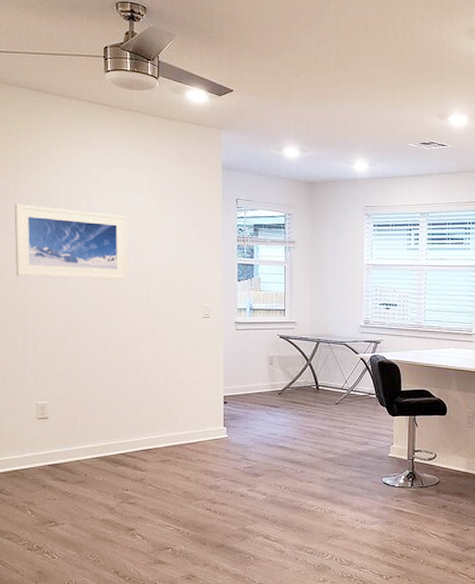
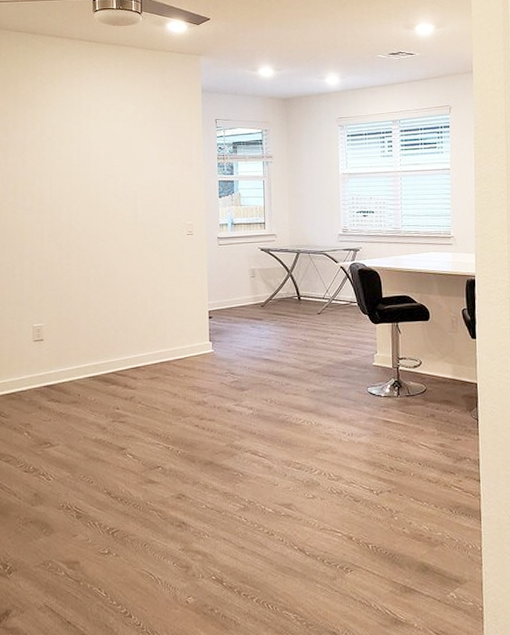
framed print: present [14,203,128,280] -> none [13,137,117,205]

